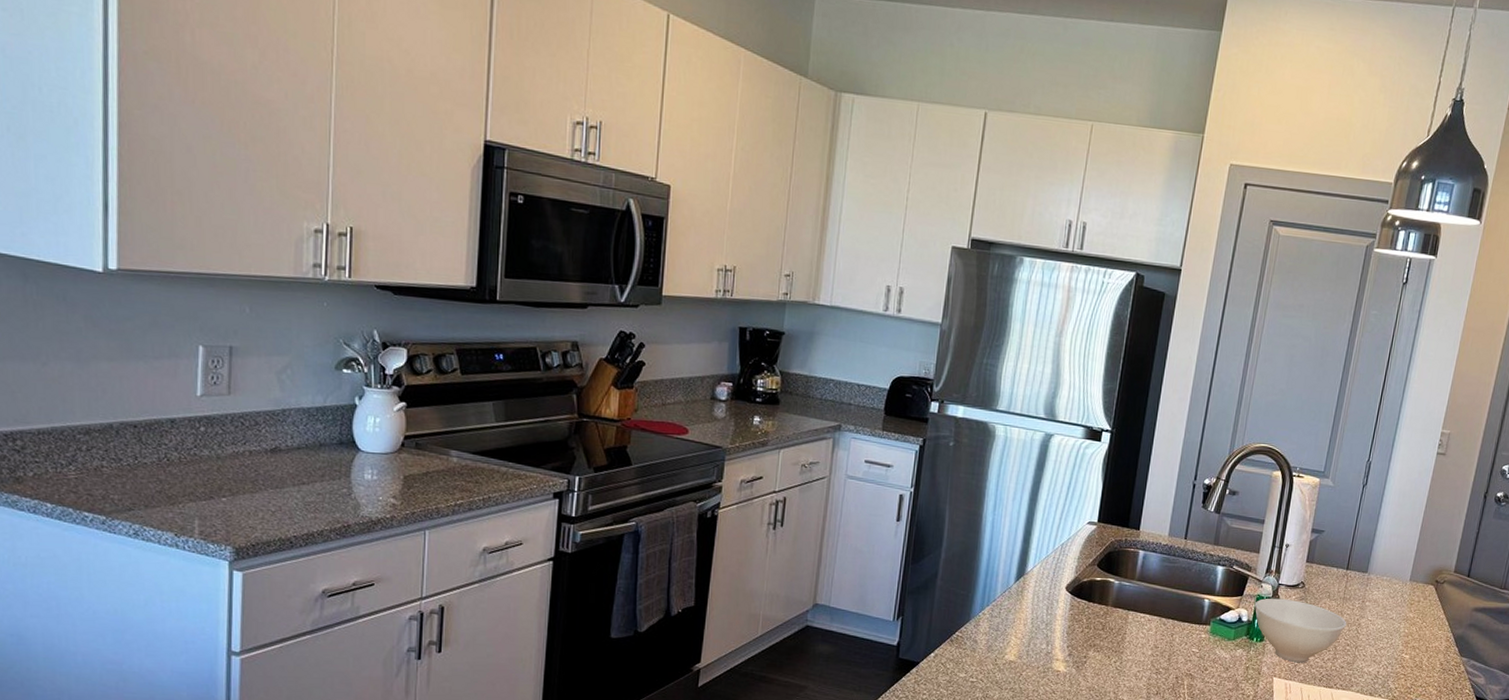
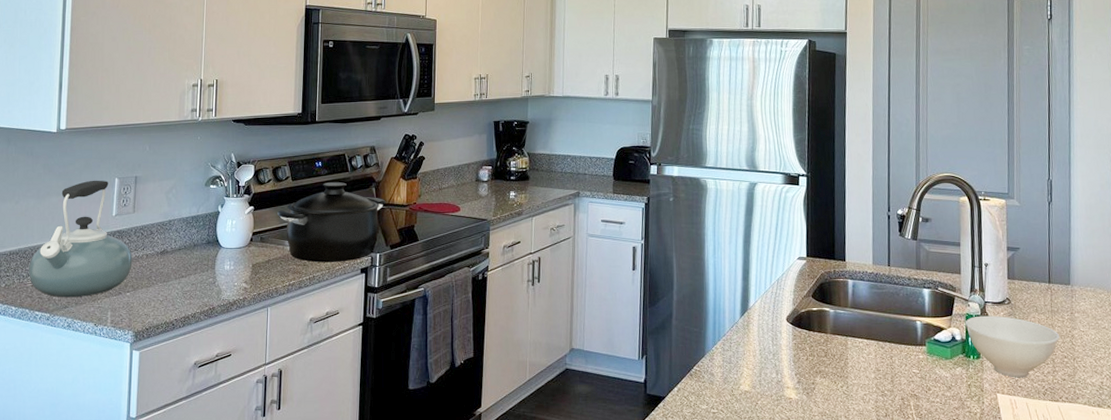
kettle: none [68,345,229,498] -> present [28,180,132,298]
saucepan: none [440,381,590,482] -> present [277,182,386,262]

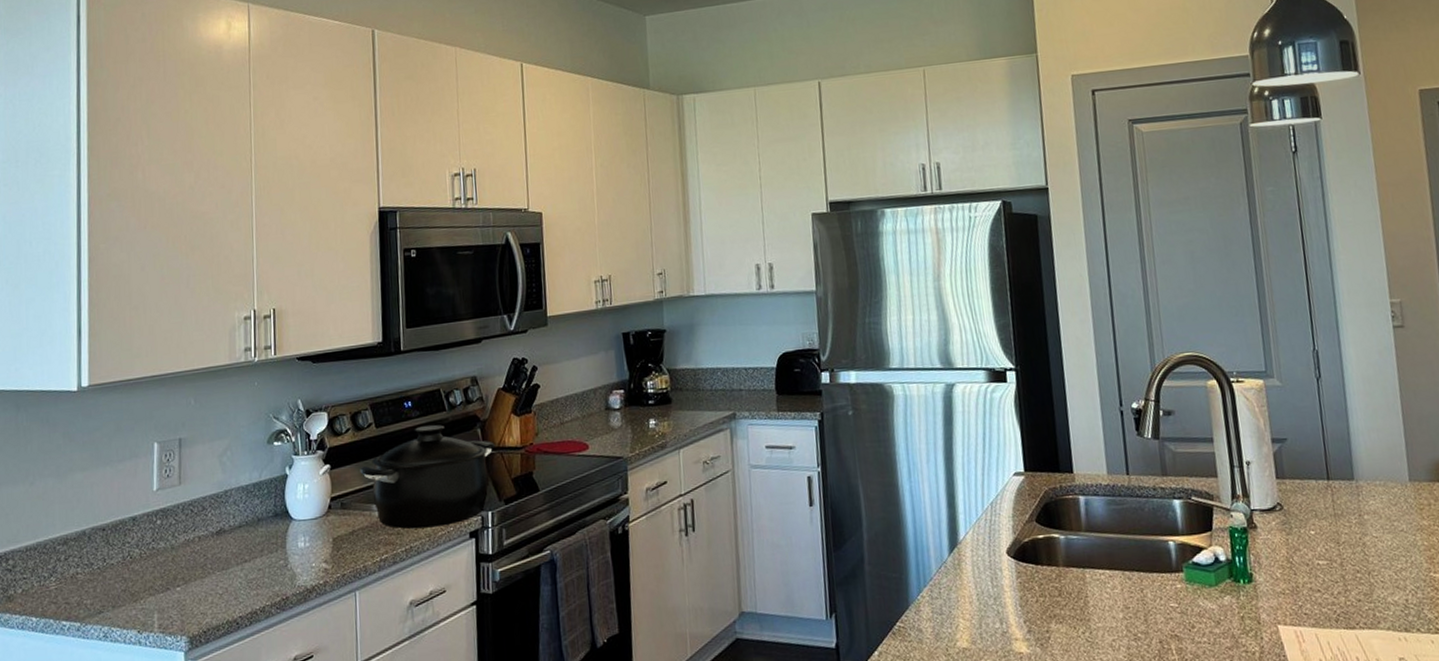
kettle: present [28,180,132,298] -> none [50,447,182,601]
bowl: present [965,315,1060,377] -> none [1229,526,1349,603]

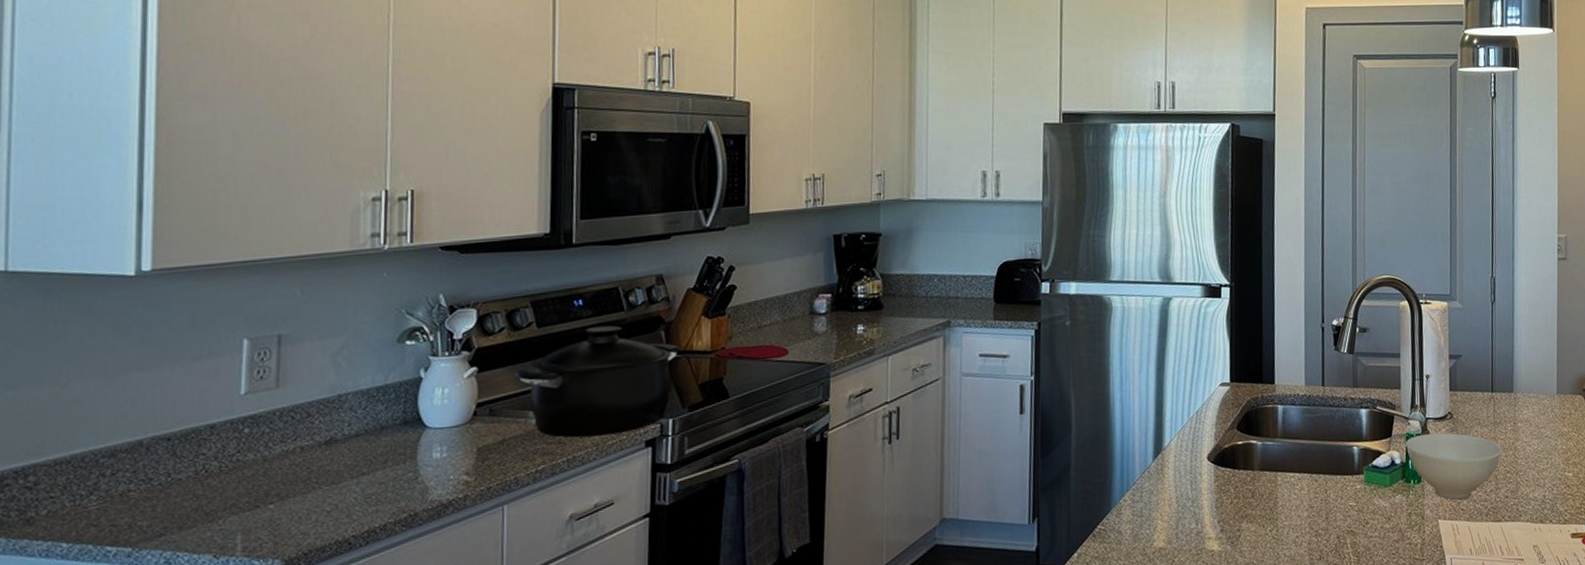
bowl: none [1229,526,1349,603] -> present [1405,432,1503,500]

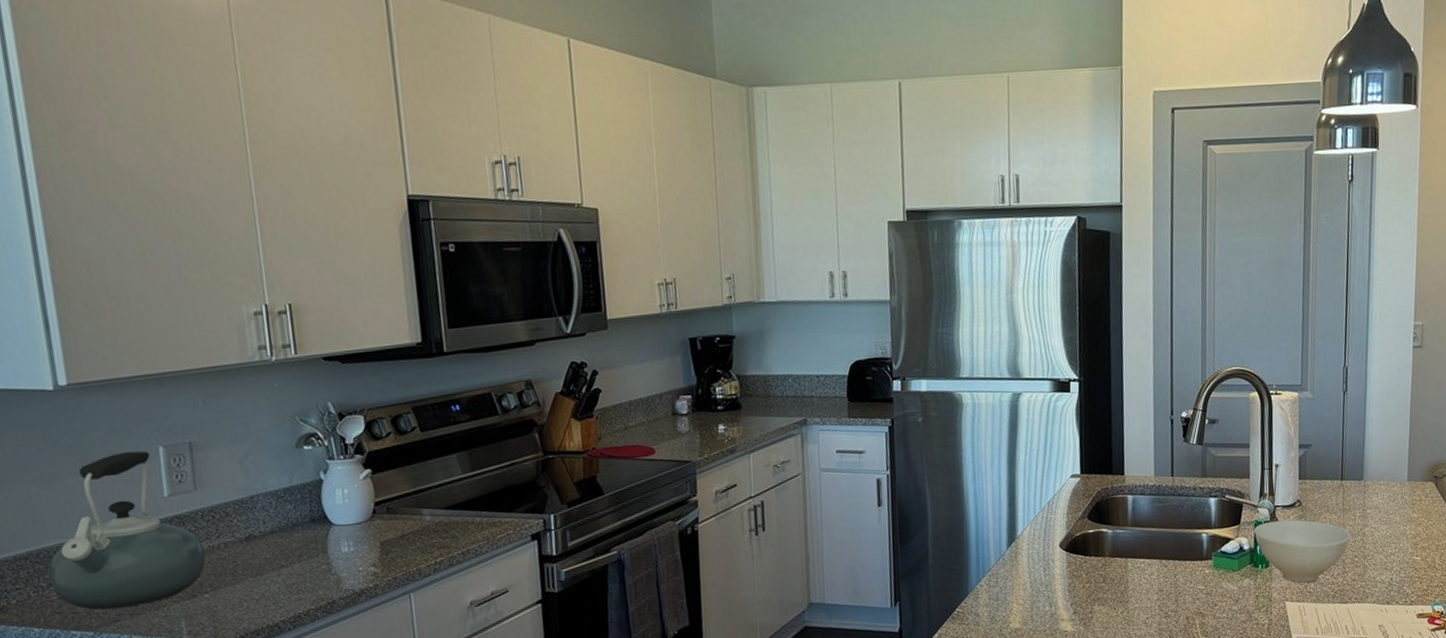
kettle: none [89,343,277,522] -> present [47,451,206,610]
saucepan: present [515,326,681,437] -> none [405,429,555,532]

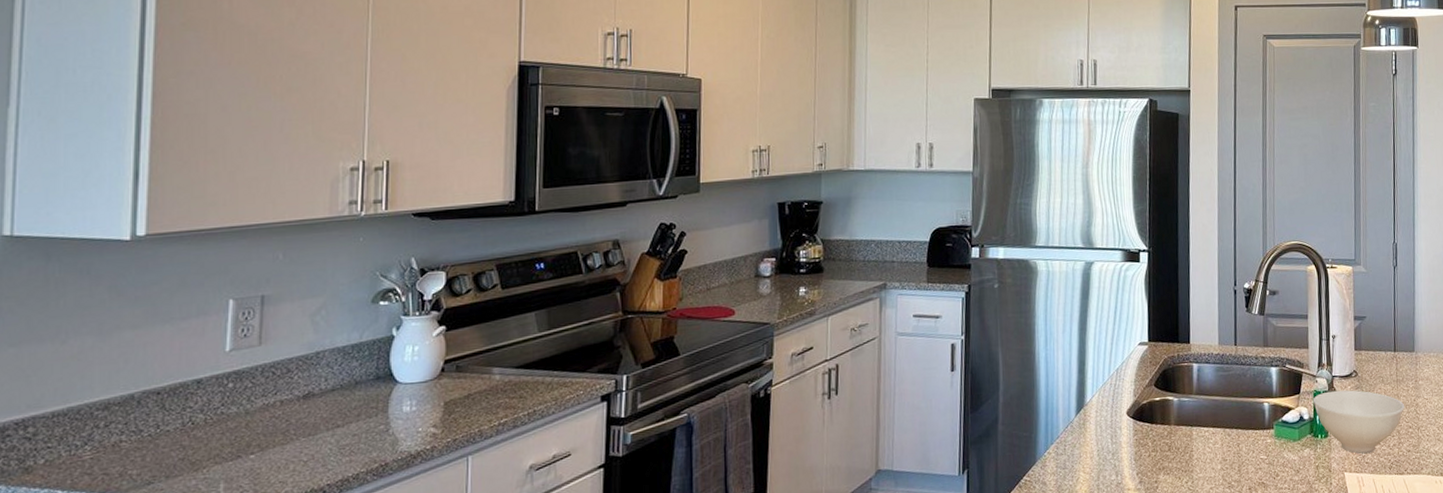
kettle: present [47,451,206,610] -> none [84,303,258,471]

